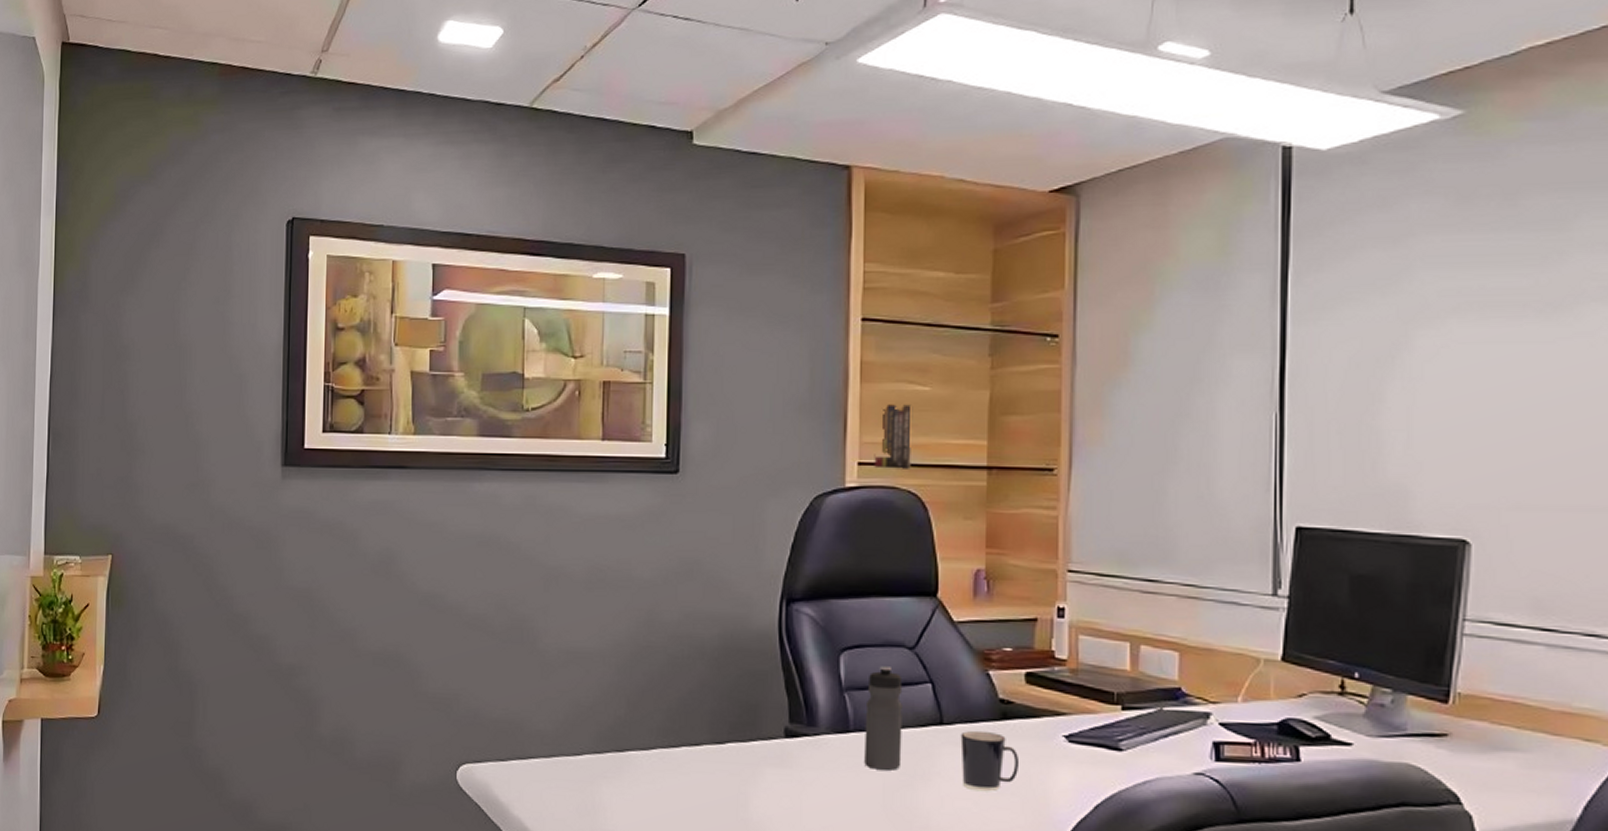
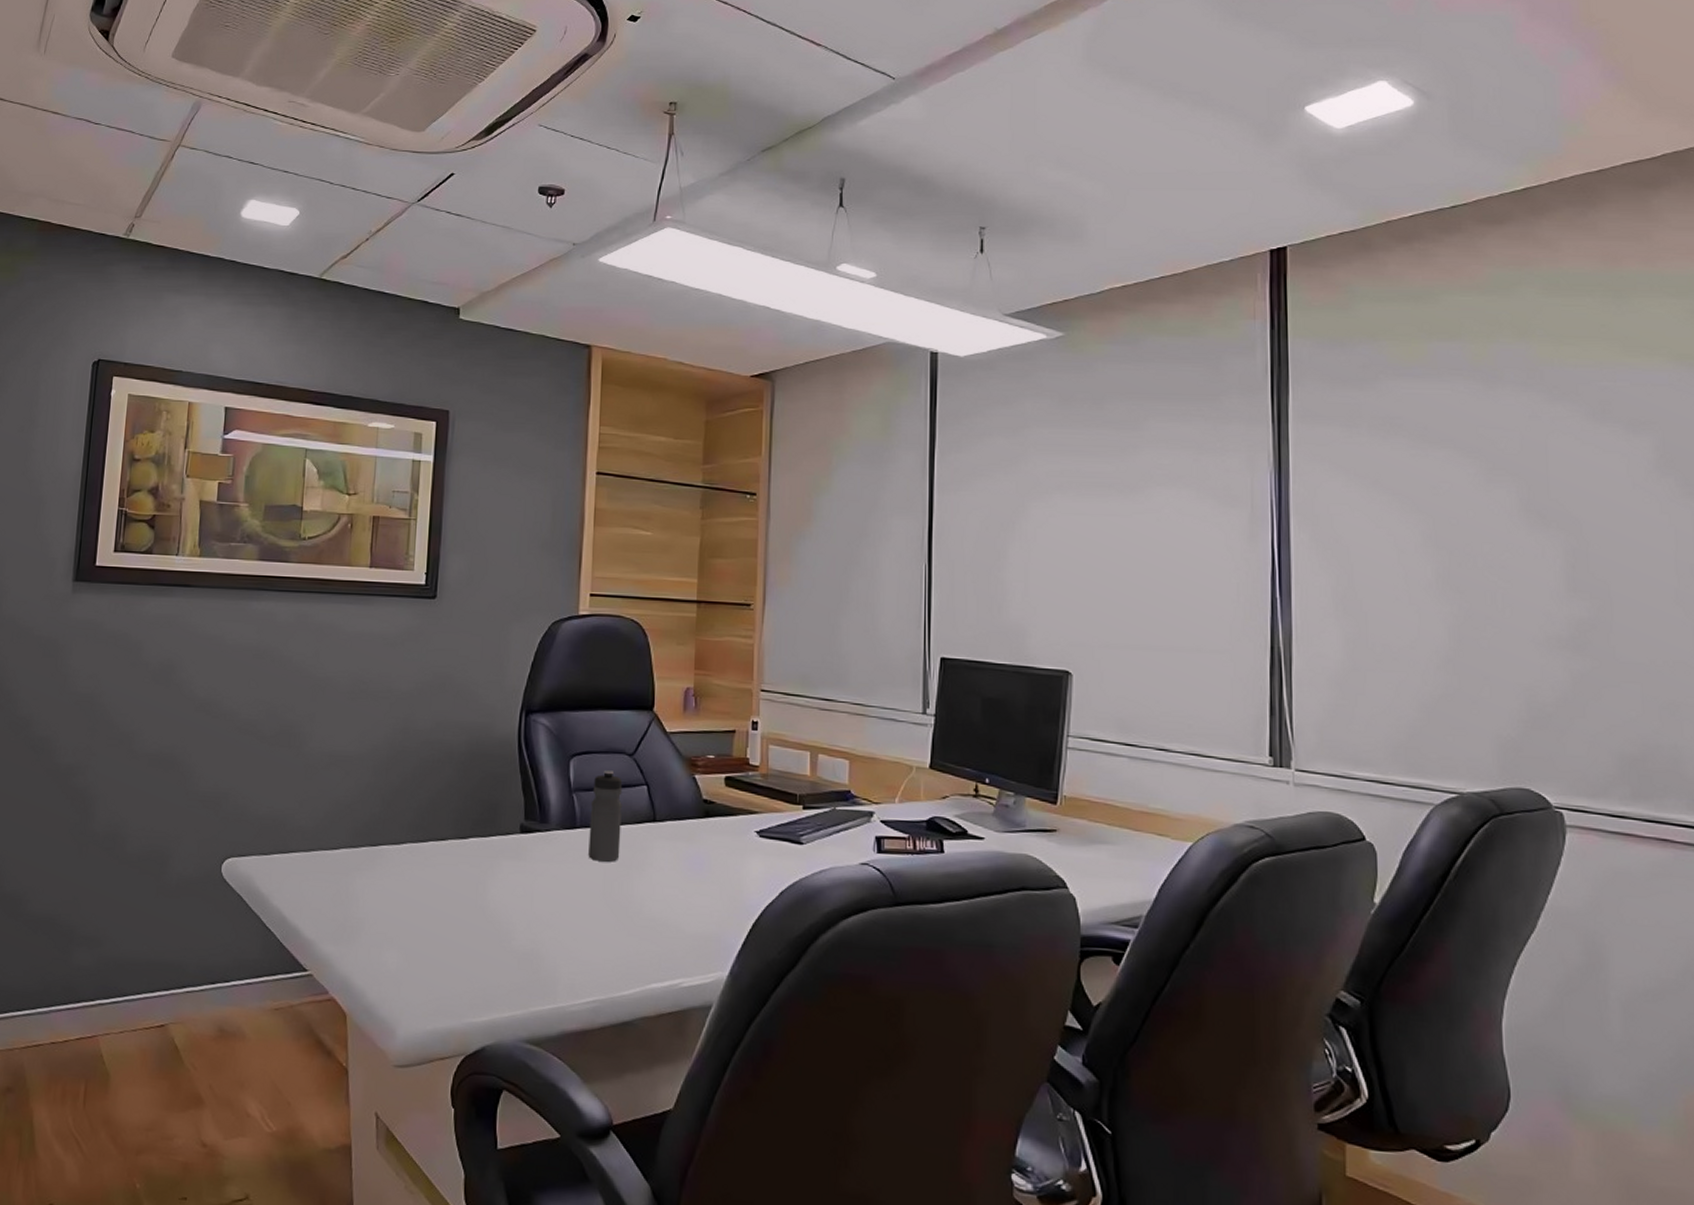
books: present [874,404,912,469] -> none [603,545,636,601]
mug: present [960,730,1020,792] -> none [670,826,719,881]

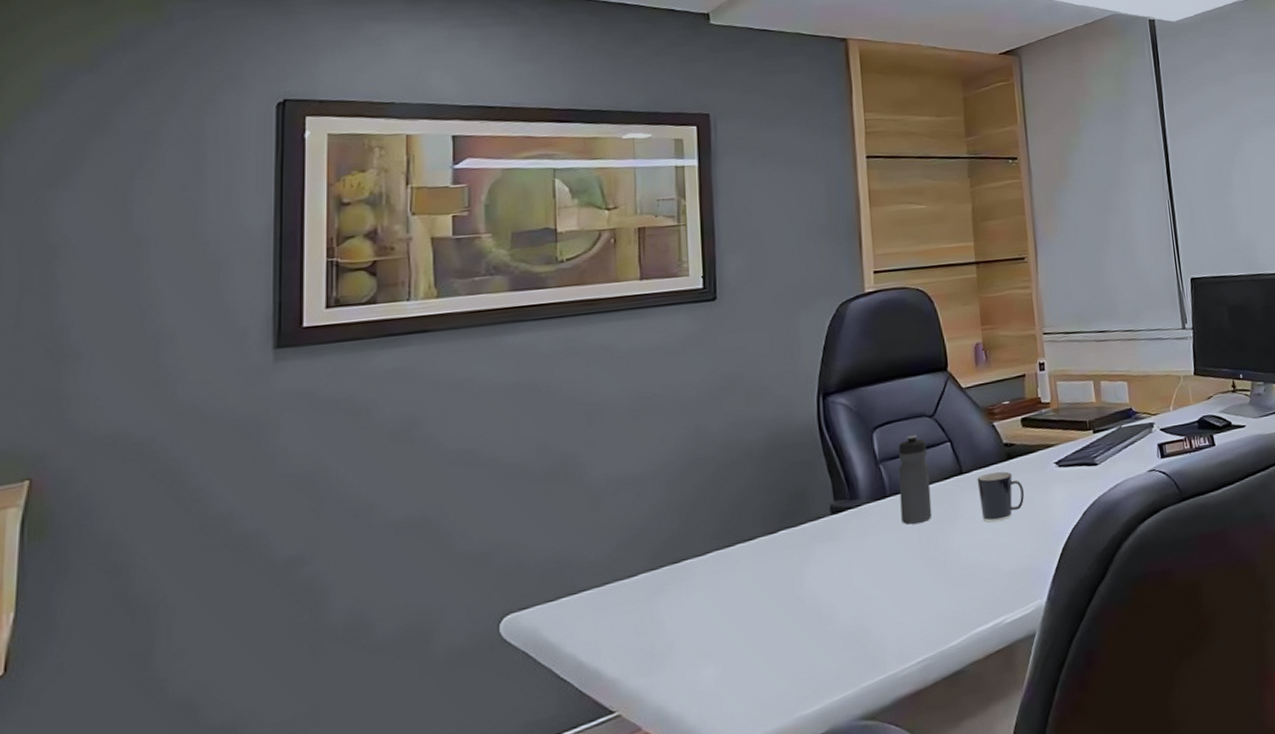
mug: none [670,826,719,881] -> present [977,471,1025,524]

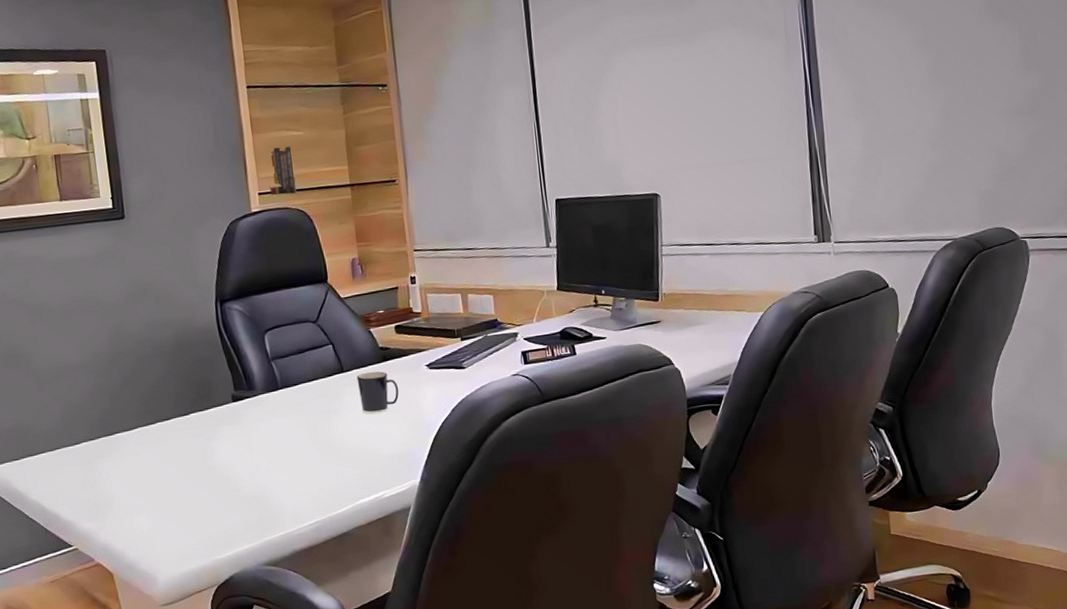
books: none [886,220,917,274] -> present [269,146,297,196]
water bottle: present [898,435,932,525] -> none [287,337,319,413]

